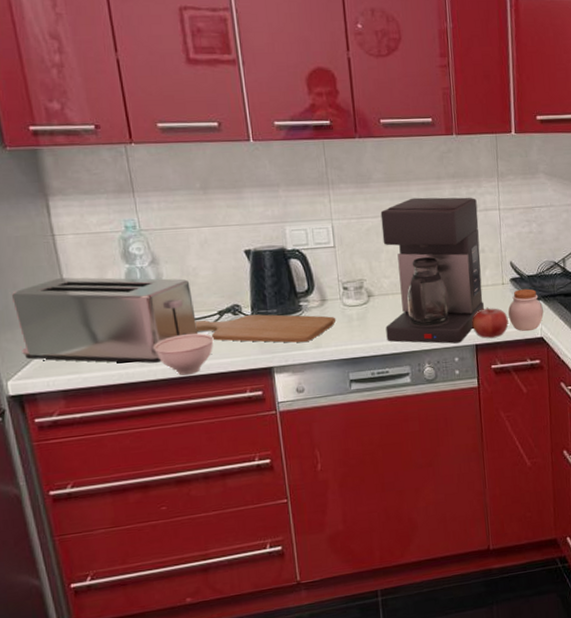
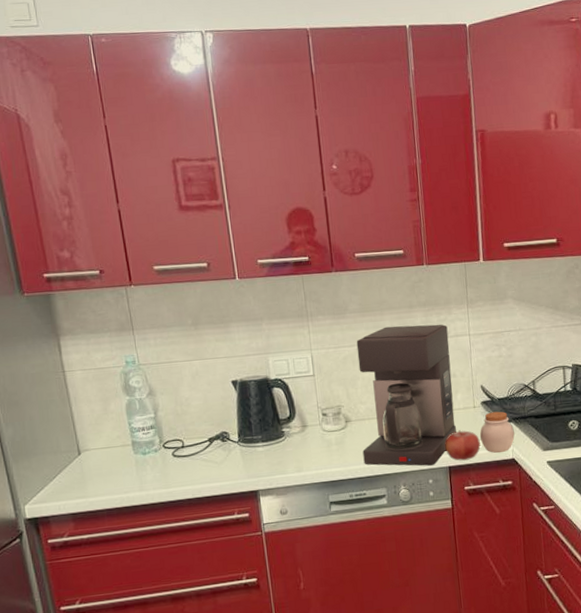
toaster: present [9,277,199,364] -> none [26,408,191,489]
bowl: present [152,333,214,376] -> none [150,459,205,500]
chopping board: present [195,314,337,343] -> none [188,440,317,467]

